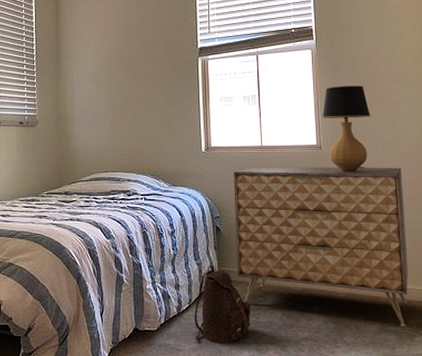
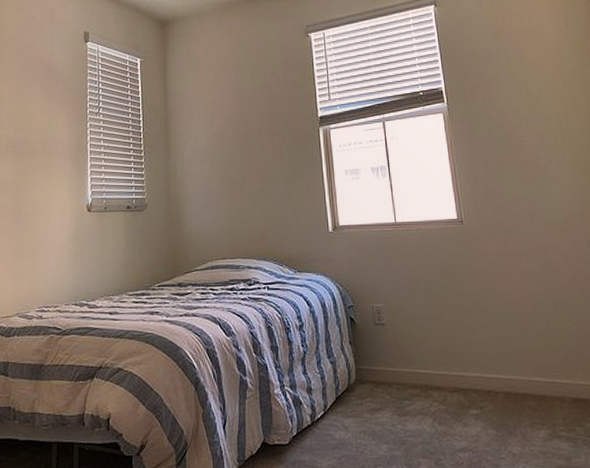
backpack: present [194,265,251,343] -> none [330,363,397,458]
dresser: present [234,166,408,328] -> none [366,241,581,432]
table lamp: present [322,85,398,171] -> none [461,150,553,248]

